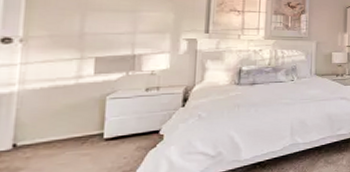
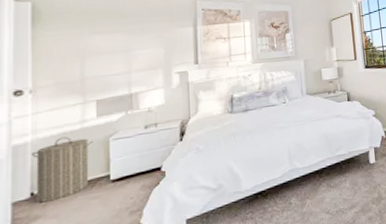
laundry hamper: none [16,90,88,155] -> present [31,136,93,203]

